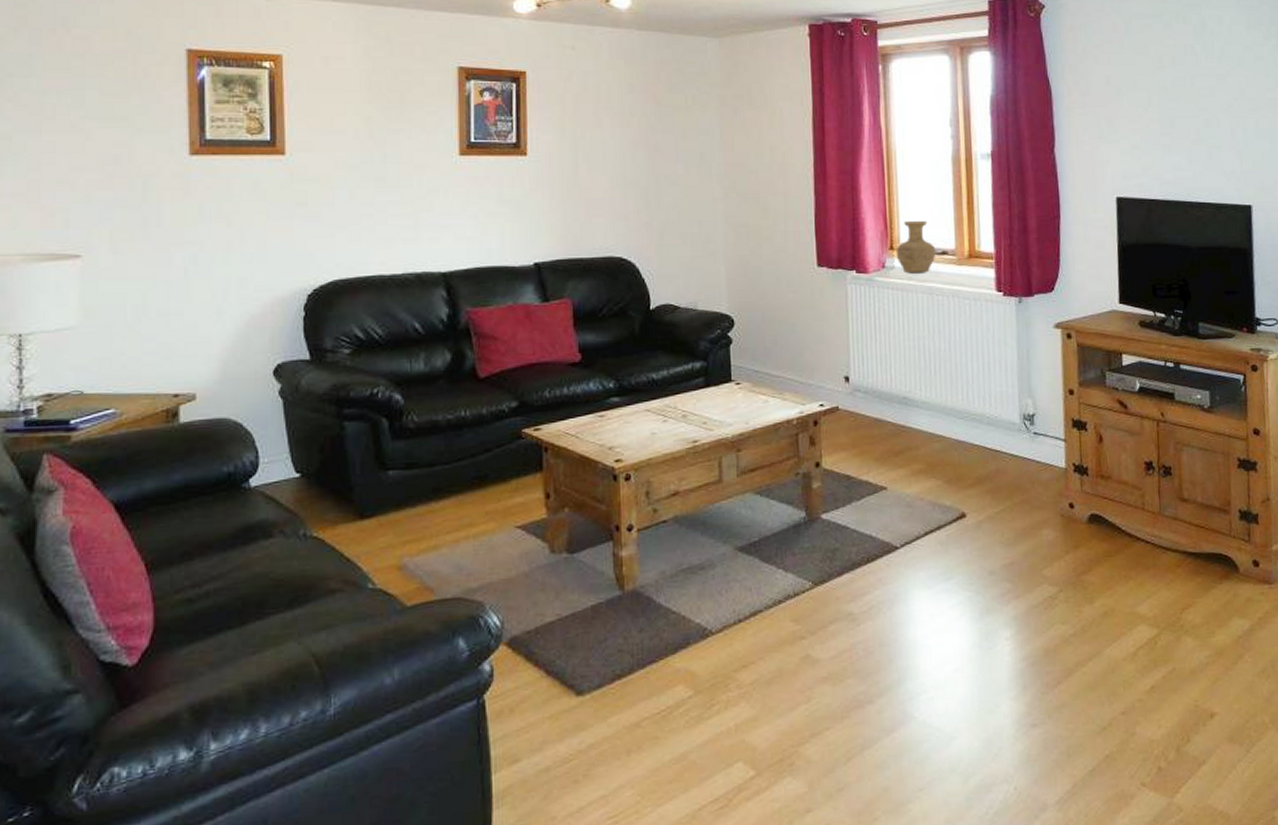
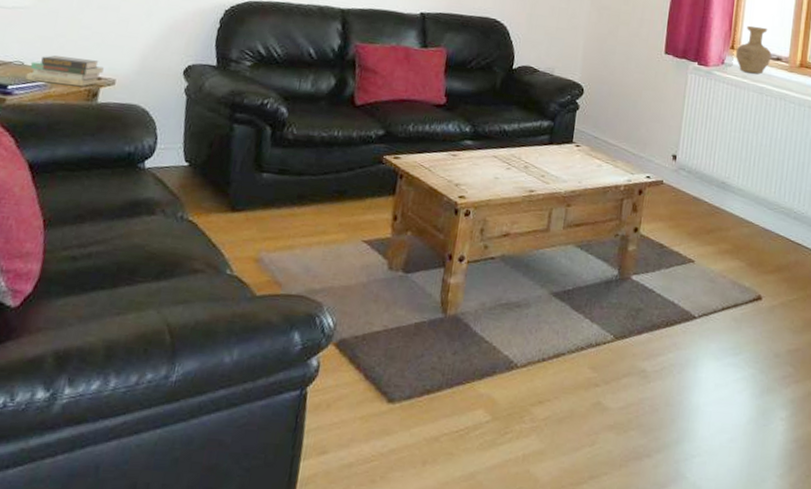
books: none [89,376,179,411] -> present [25,55,104,87]

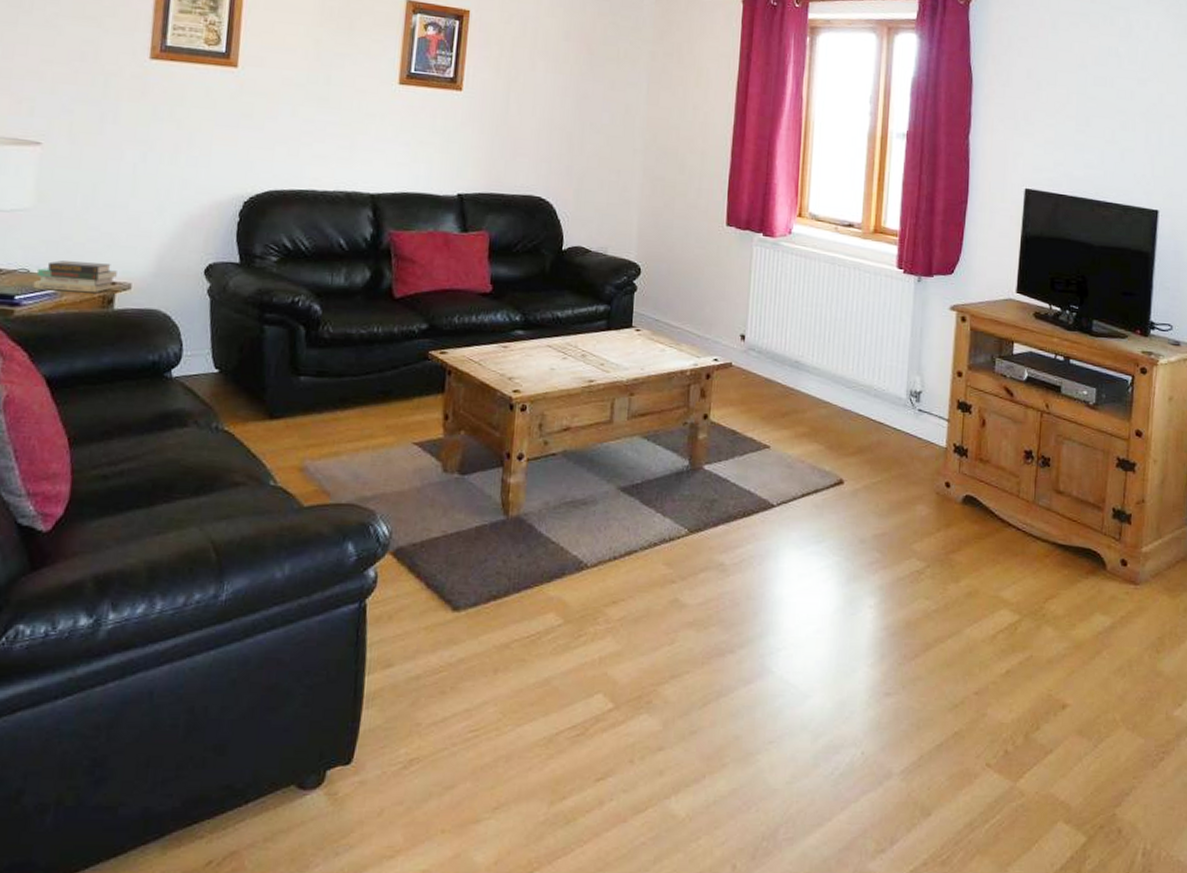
vase: present [735,25,772,75] -> none [803,190,843,244]

